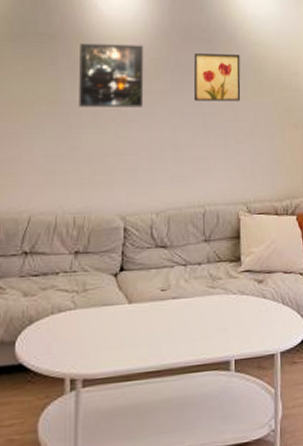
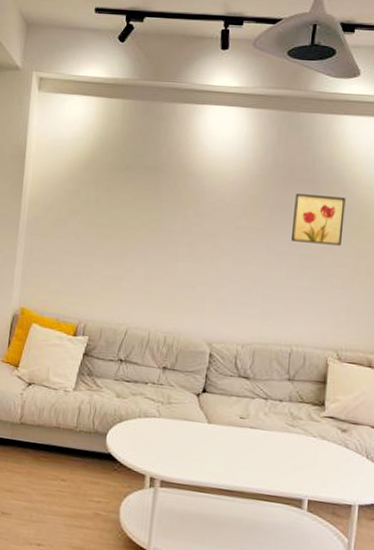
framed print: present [79,43,144,107] -> none [177,177,244,243]

